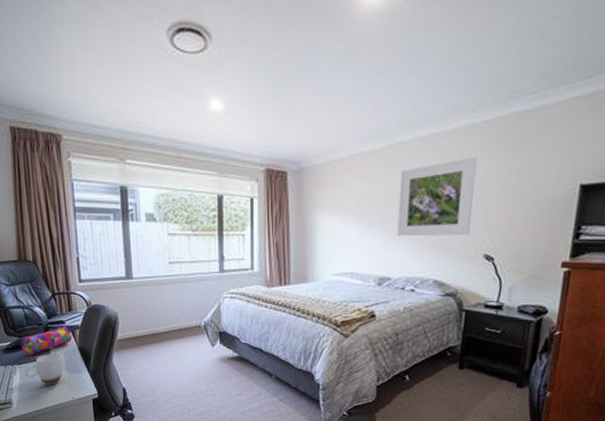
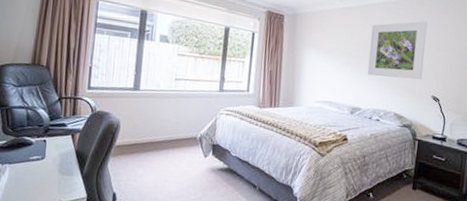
pencil case: present [20,325,72,355] -> none [16,128,71,156]
mug: present [24,353,64,386] -> none [14,154,58,188]

